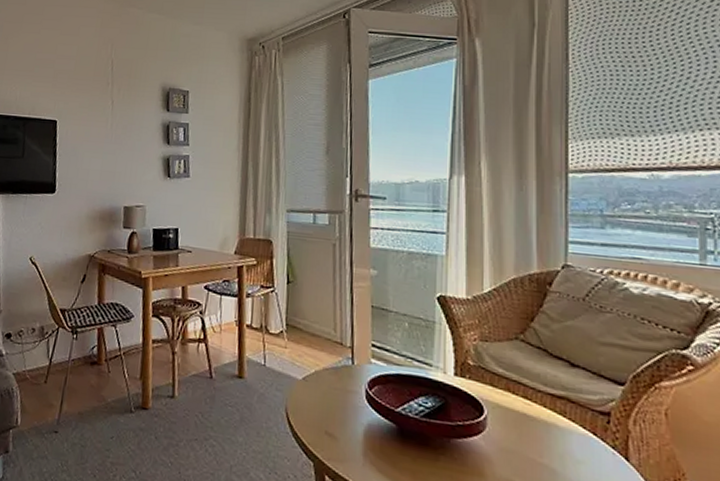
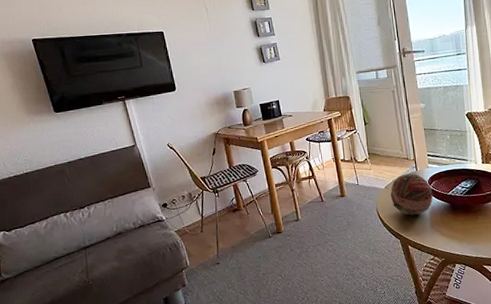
decorative ball: none [308,365,373,431] -> present [390,173,434,216]

